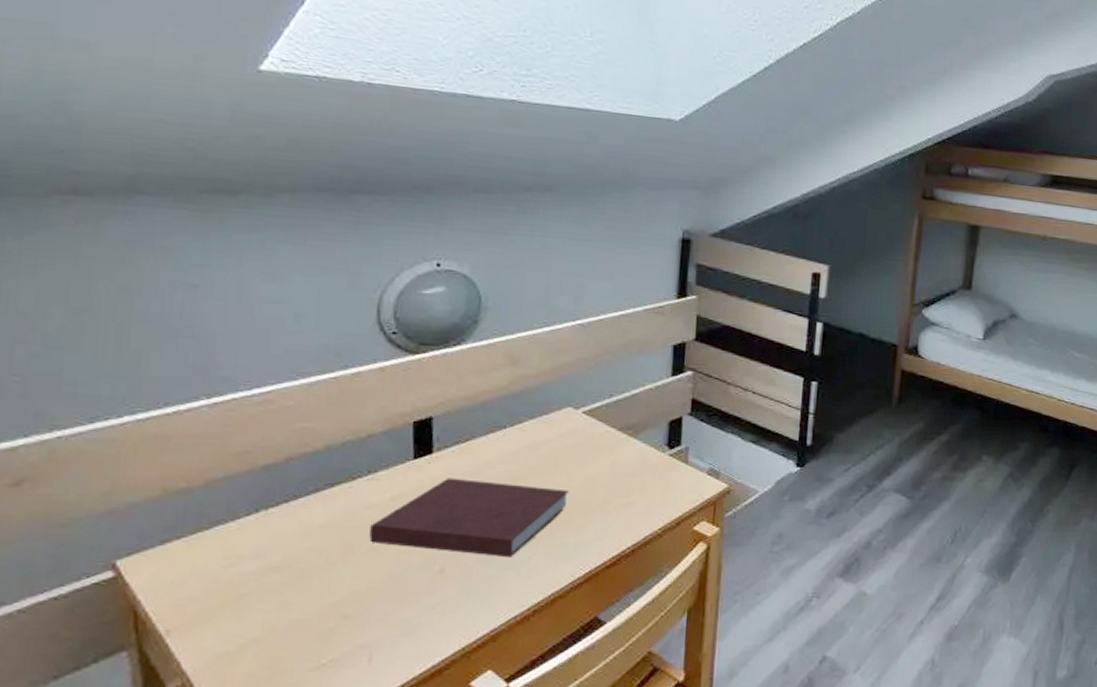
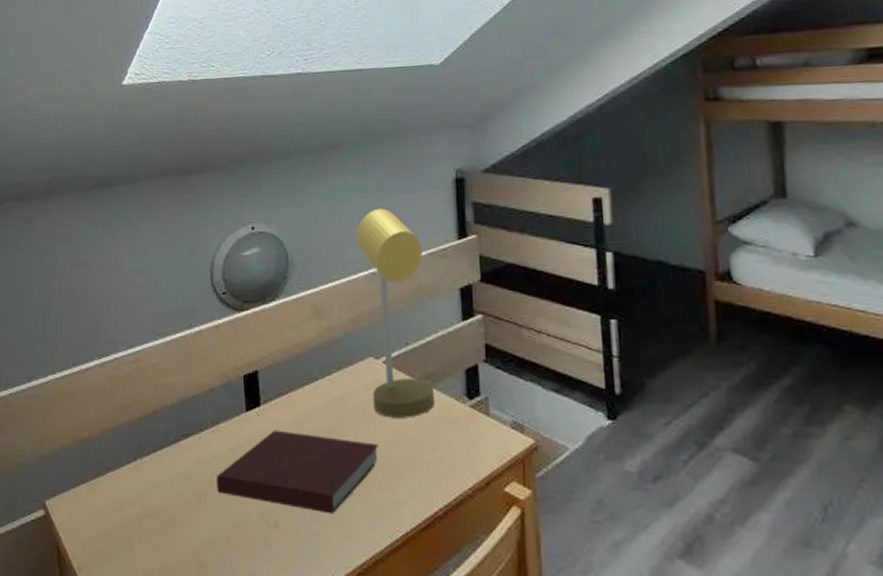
desk lamp: none [565,259,638,466] -> present [356,208,435,418]

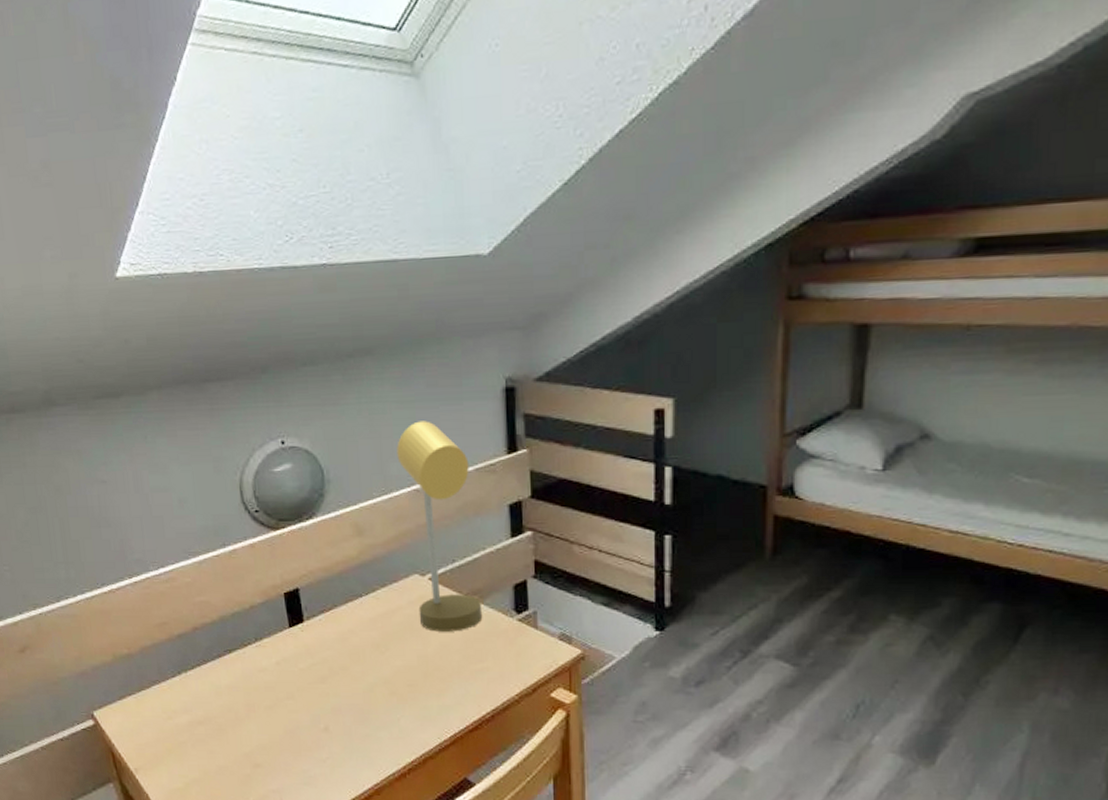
notebook: present [217,430,379,514] -> none [264,644,427,719]

